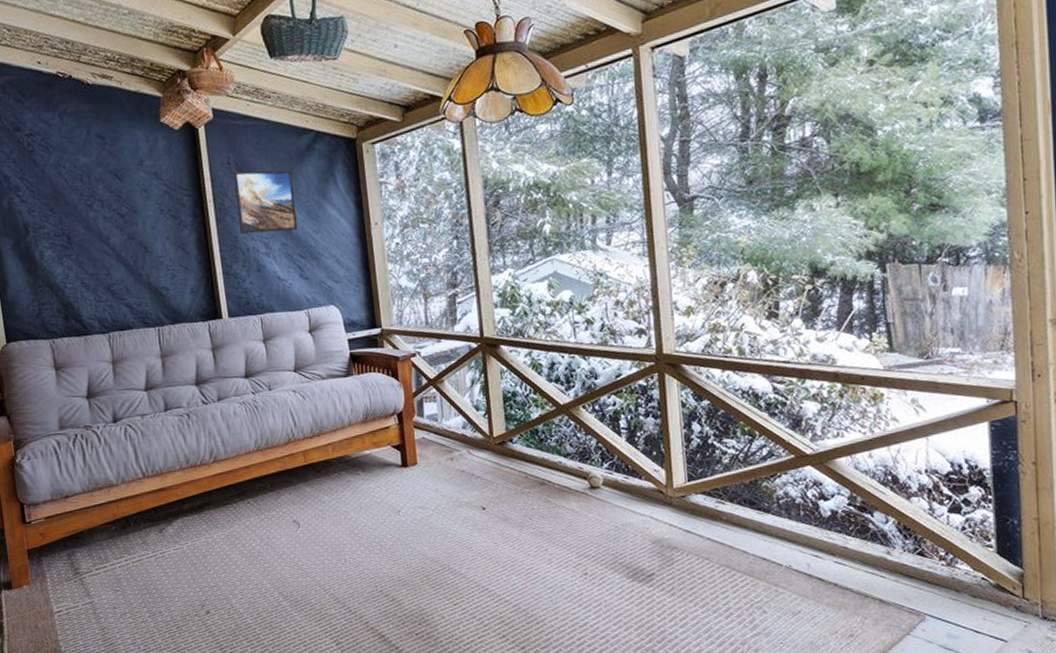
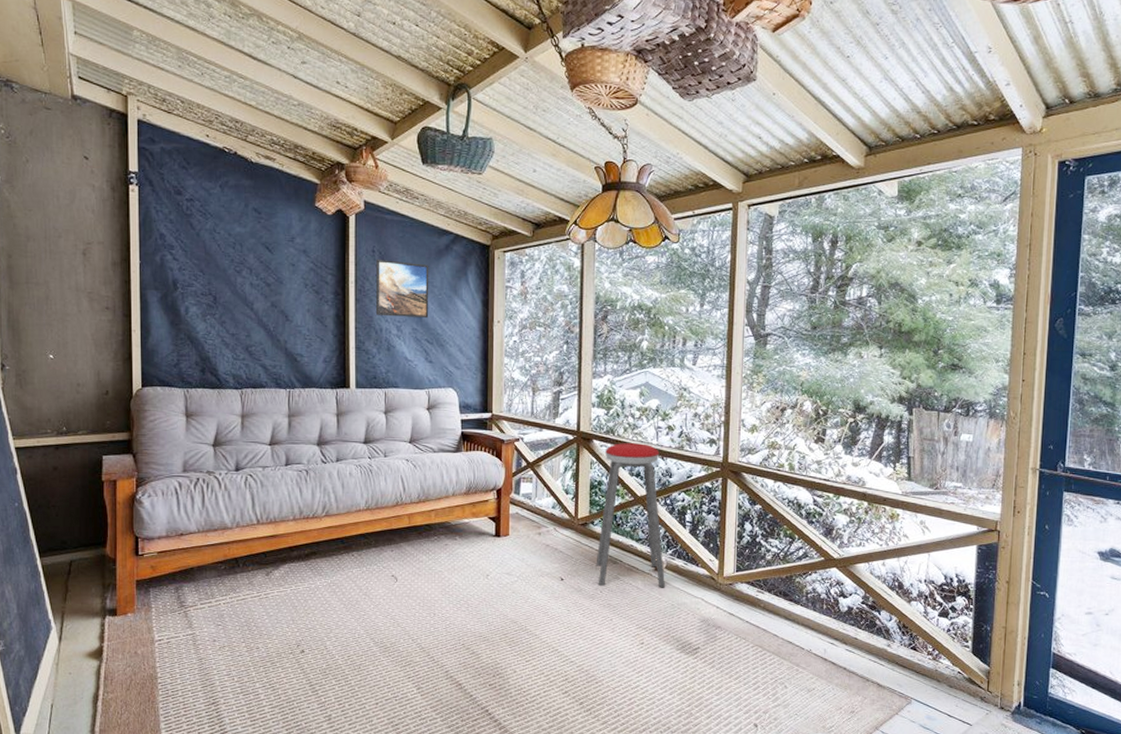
music stool: none [515,343,604,513] -> present [596,443,665,588]

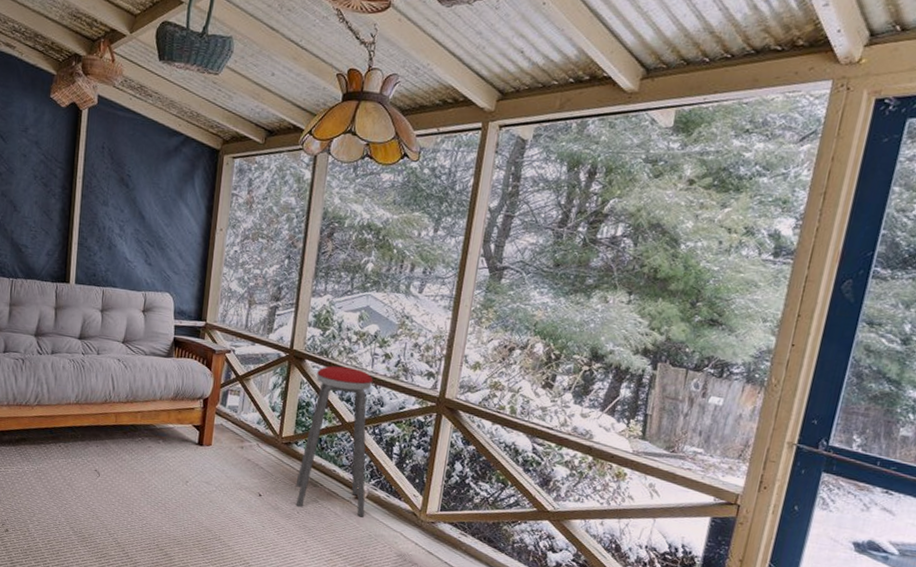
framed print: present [375,258,429,319] -> none [100,155,157,220]

